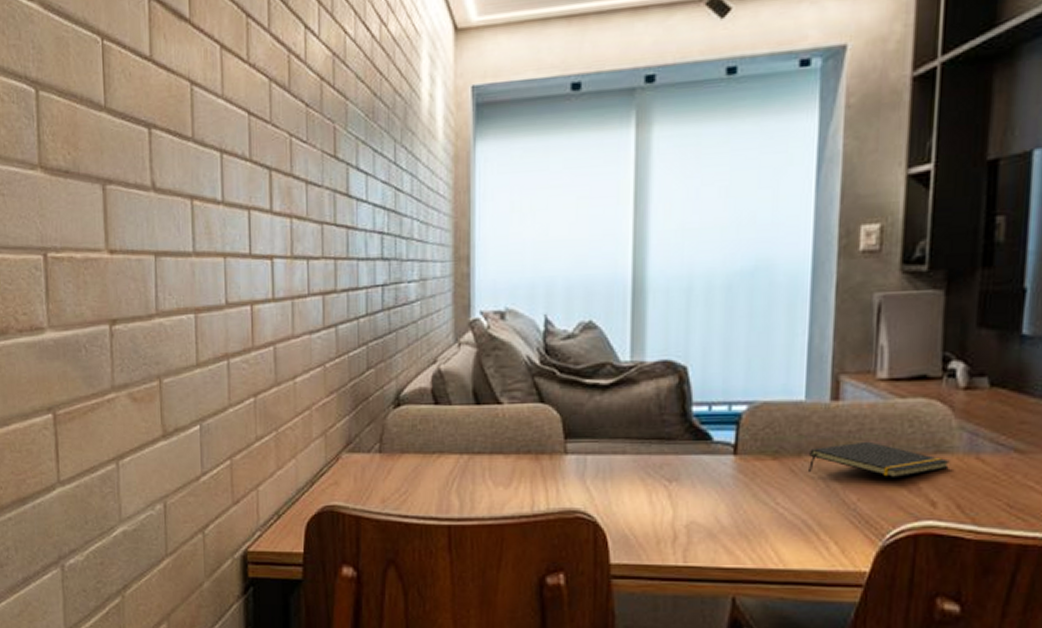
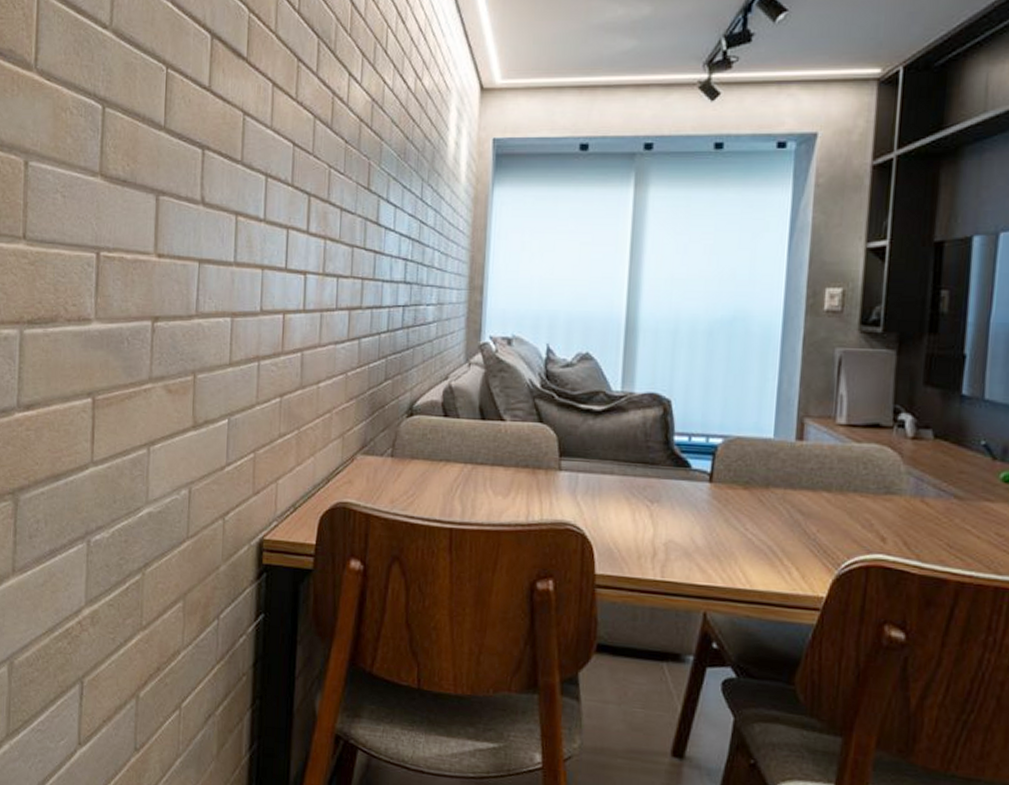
notepad: present [809,441,950,479] -> none [775,478,898,514]

